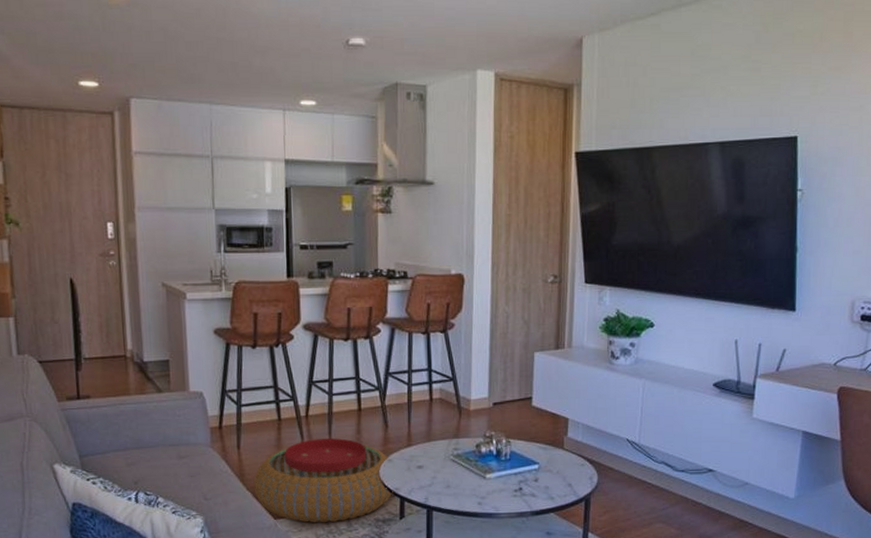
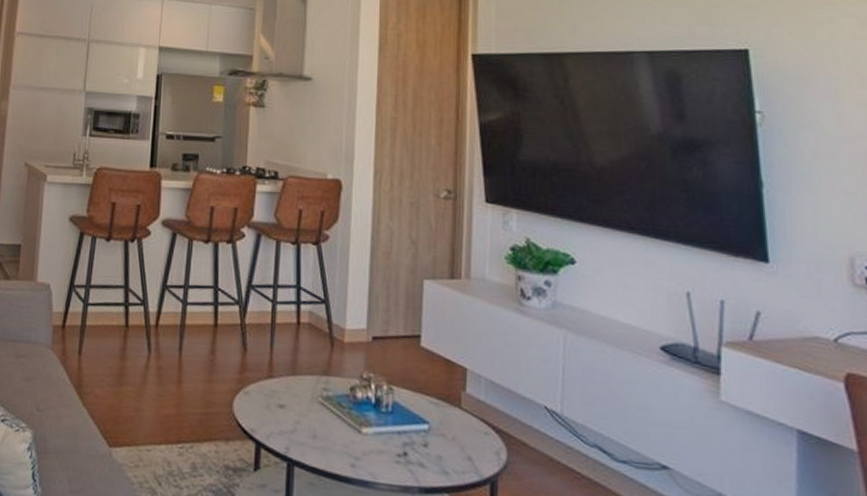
pouf: present [253,438,393,523] -> none [90,354,248,463]

